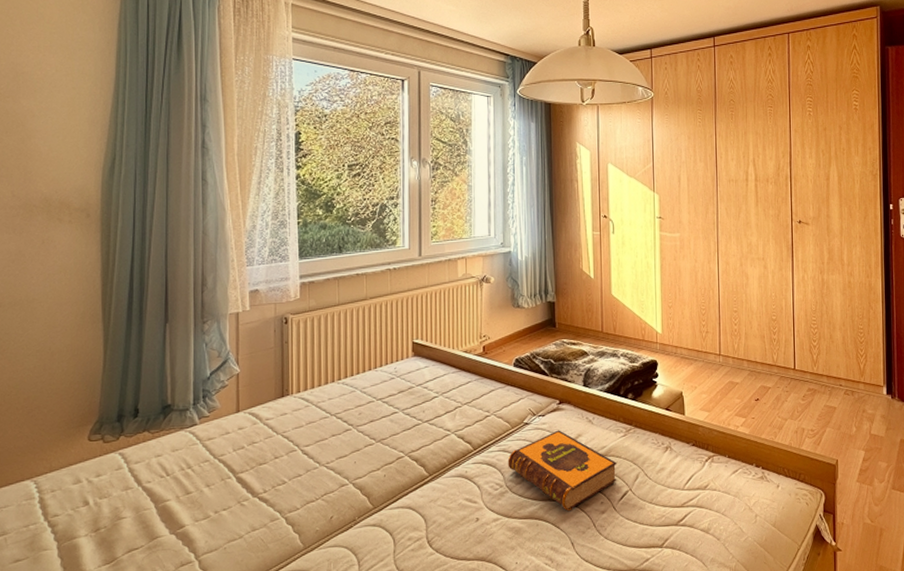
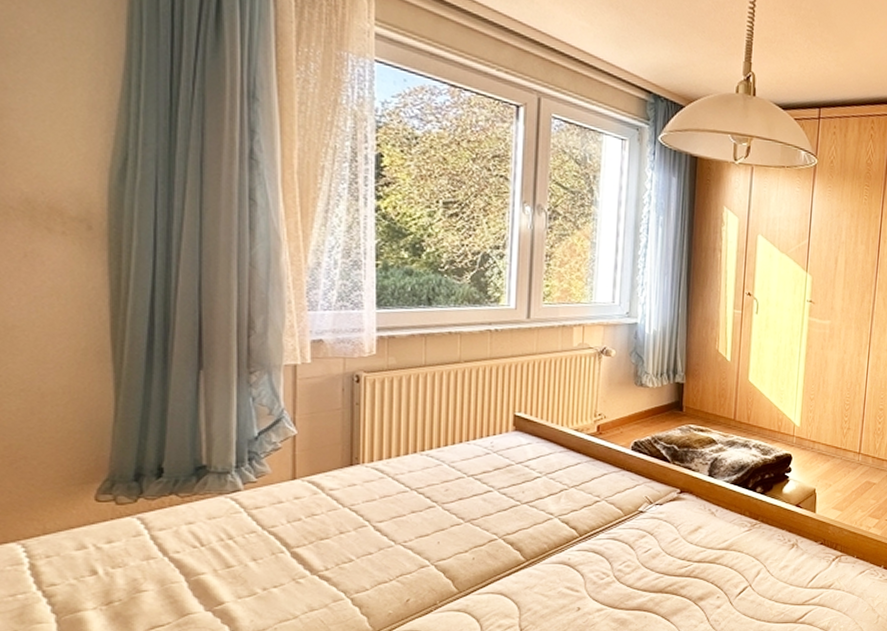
hardback book: present [507,430,617,511] -> none [617,520,738,605]

